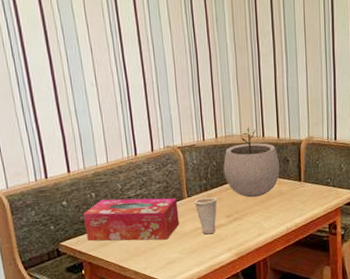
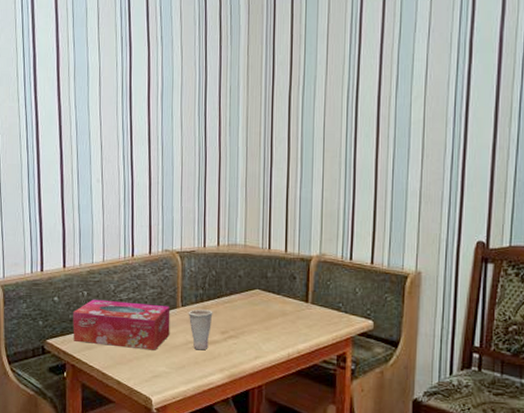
plant pot: present [223,127,280,198] -> none [223,237,286,315]

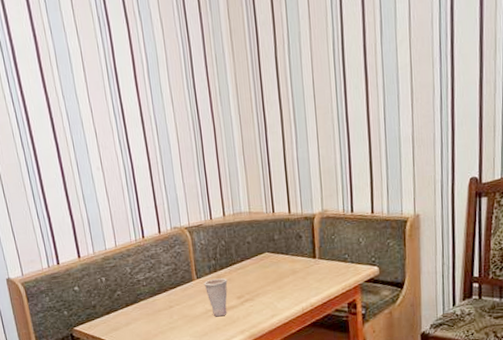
tissue box: present [73,299,171,350] -> none [95,280,190,326]

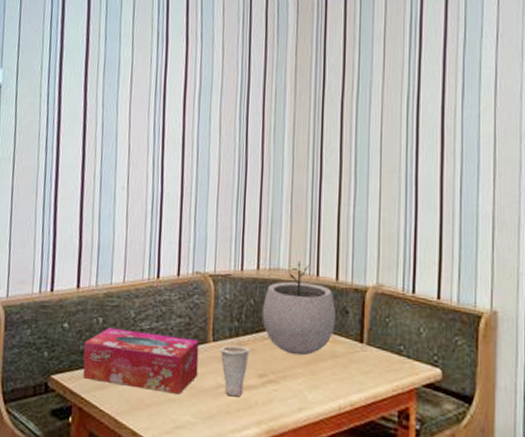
tissue box: none [95,280,190,326] -> present [83,327,200,394]
plant pot: none [232,203,293,277] -> present [262,261,337,356]

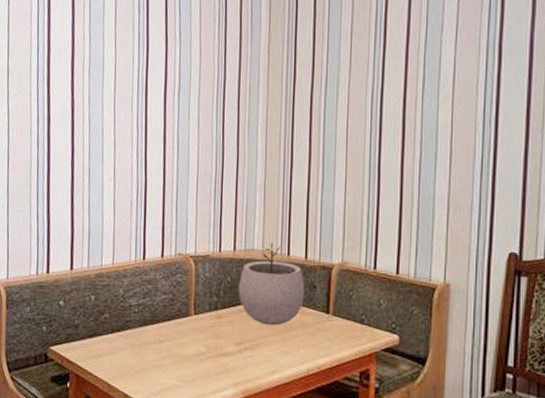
tissue box: present [83,327,200,394] -> none [78,304,183,361]
cup: present [220,345,250,397] -> none [201,317,228,363]

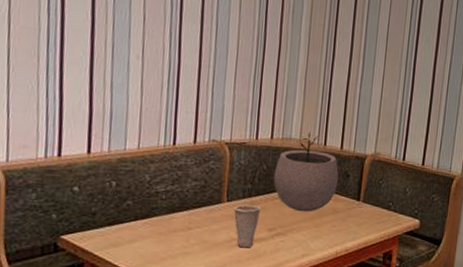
cup: none [201,317,228,363] -> present [233,204,261,248]

